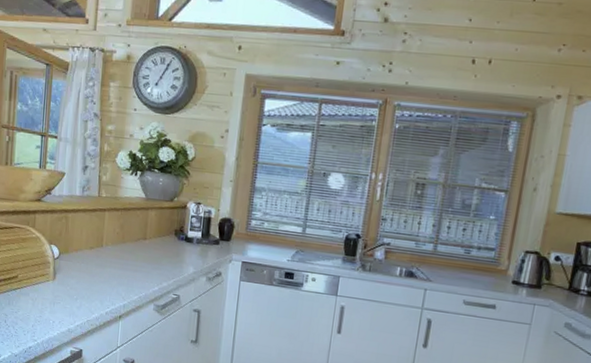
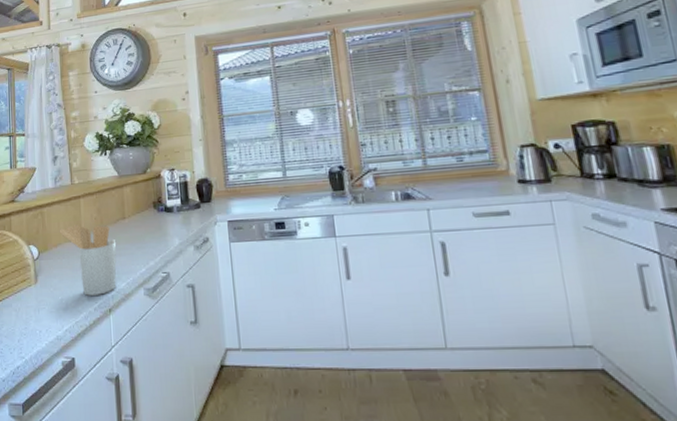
utensil holder: none [81,234,135,302] -> present [59,224,117,296]

